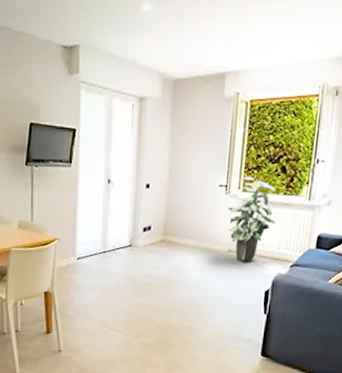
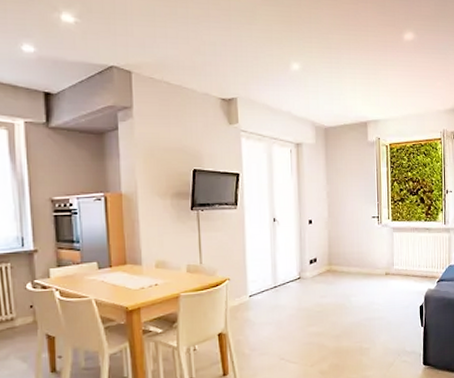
indoor plant: present [227,176,276,262] -> none [381,207,421,282]

